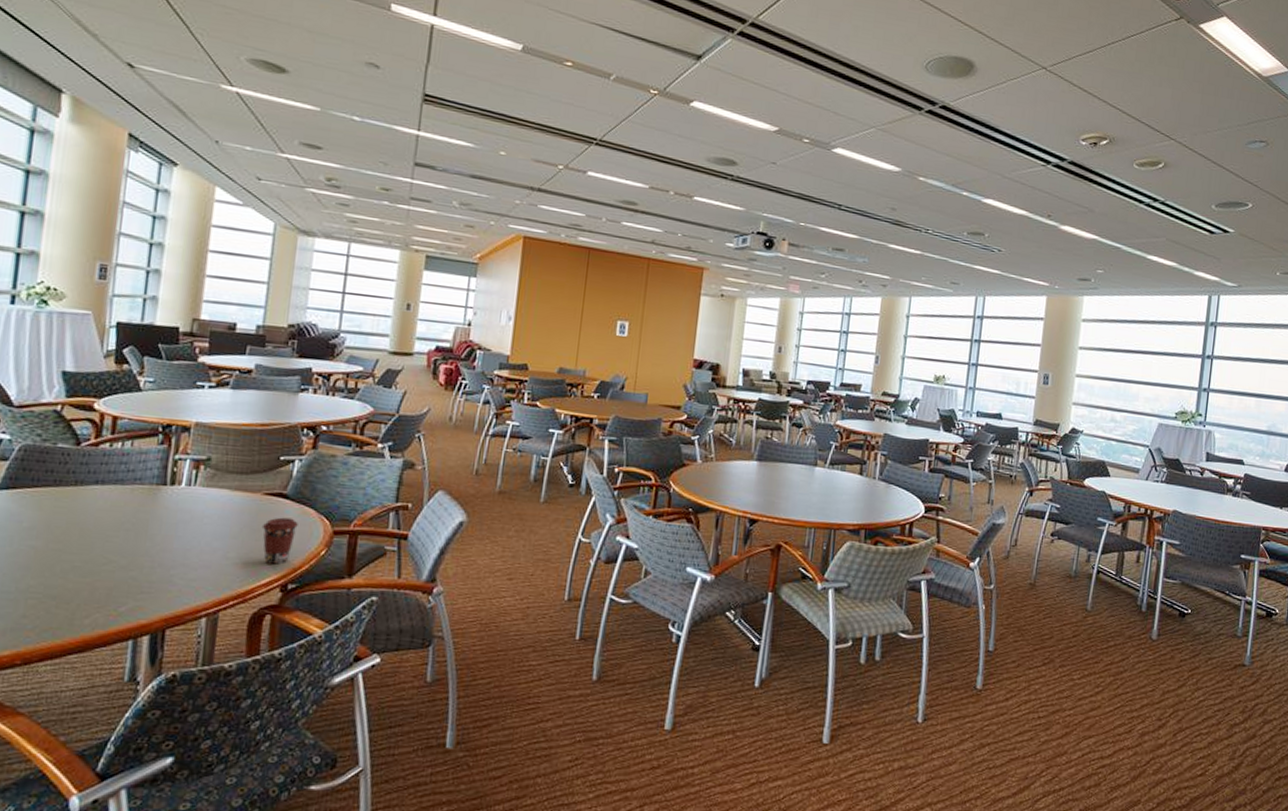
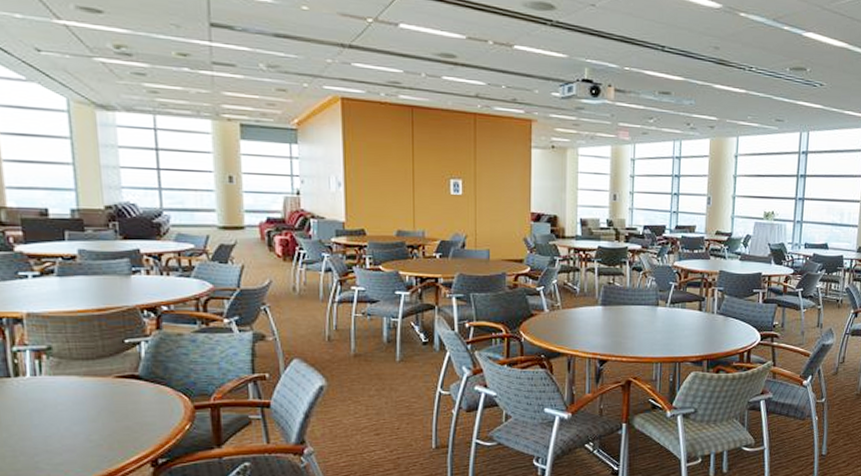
coffee cup: present [261,517,298,565] -> none [119,397,157,442]

